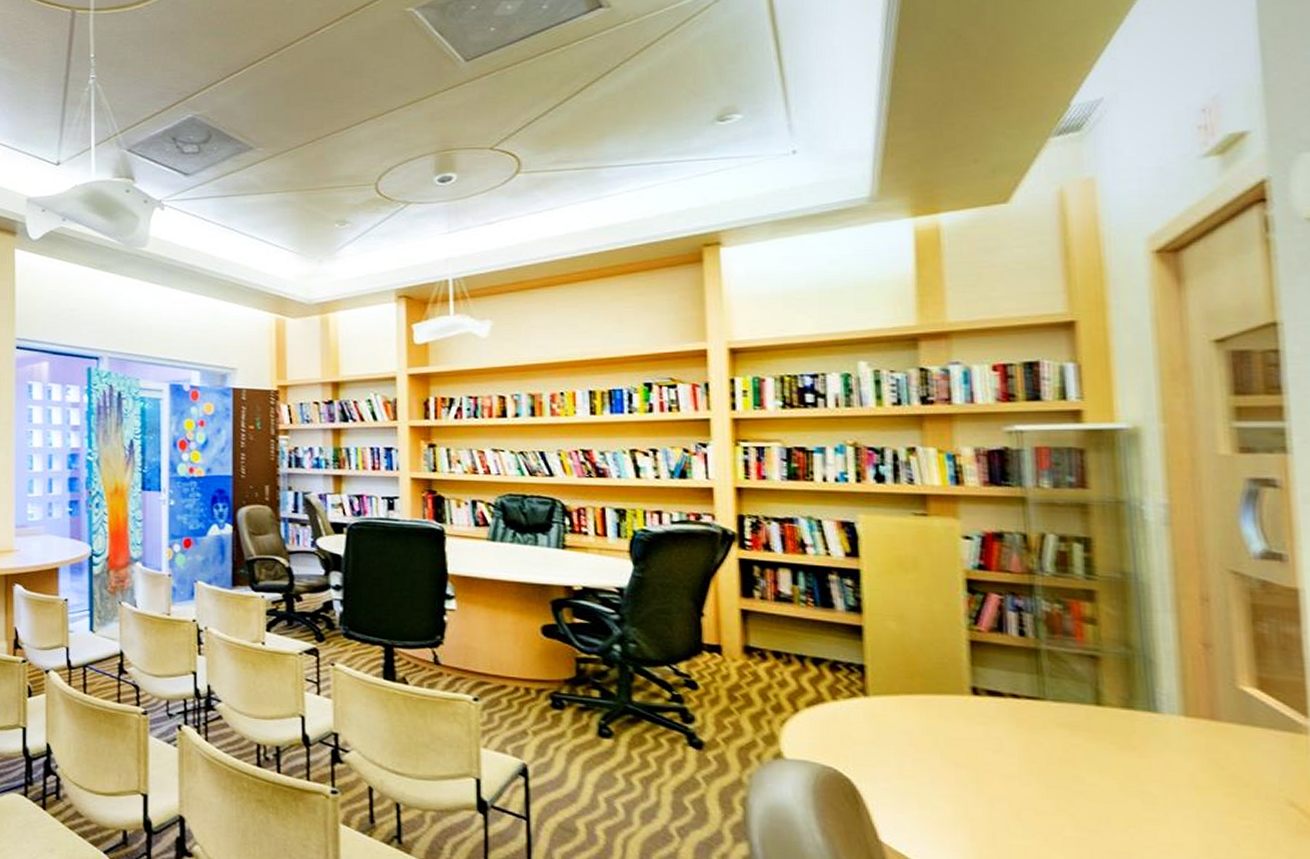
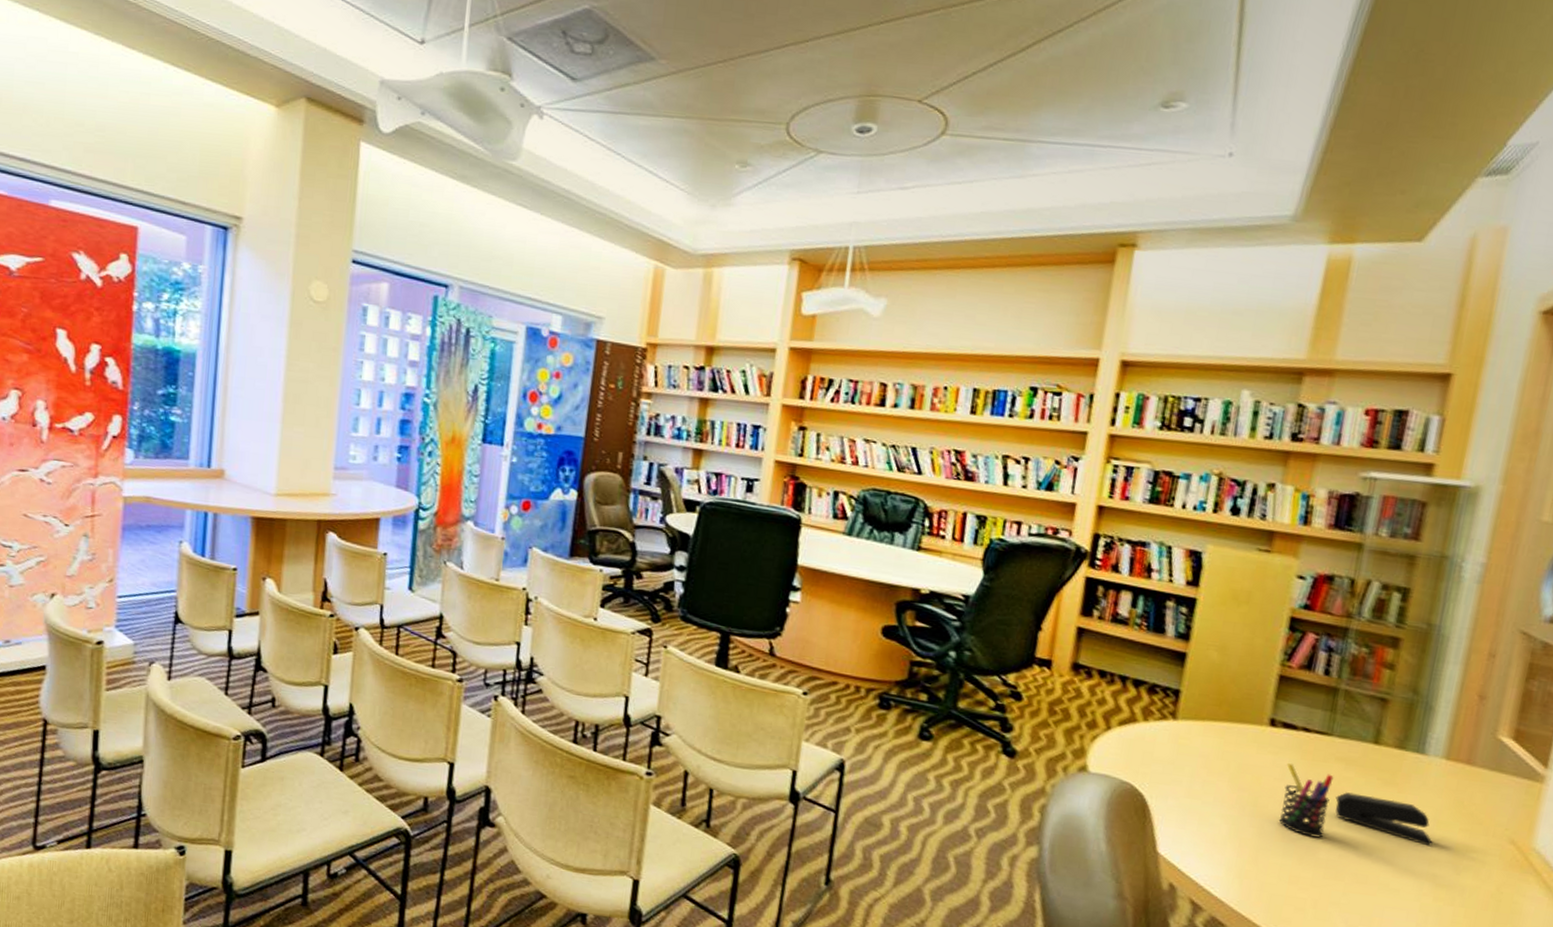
pen holder: none [1002,734,1066,814] -> present [1278,763,1334,838]
stapler: none [1068,761,1197,816] -> present [1335,792,1433,847]

